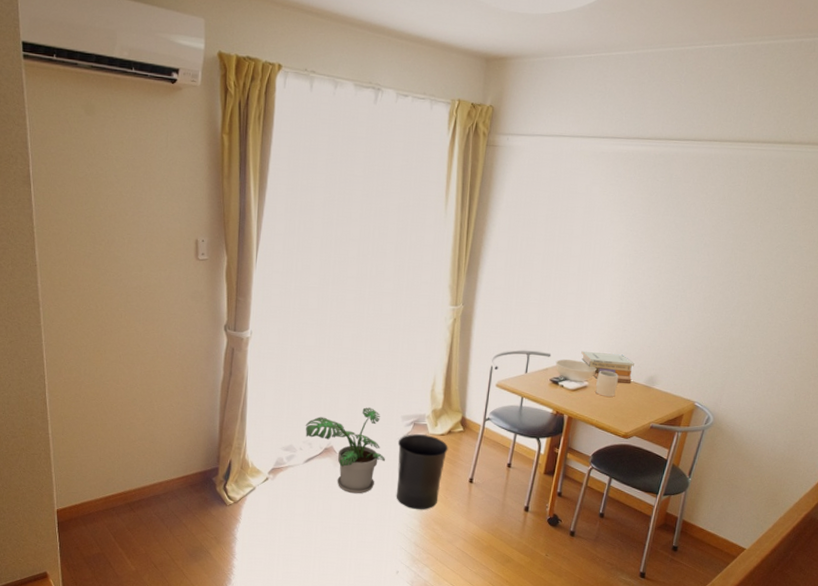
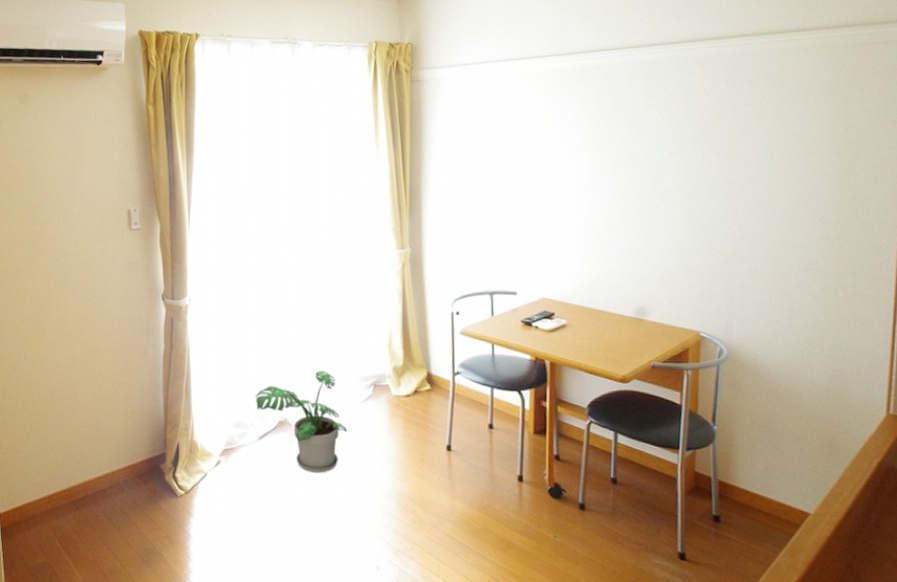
waste bin: present [396,434,448,509] -> none [358,397,417,487]
bowl: present [555,359,597,383] -> none [524,296,574,322]
books: present [581,350,634,384] -> none [551,284,617,319]
mug: present [595,370,619,398] -> none [575,304,602,336]

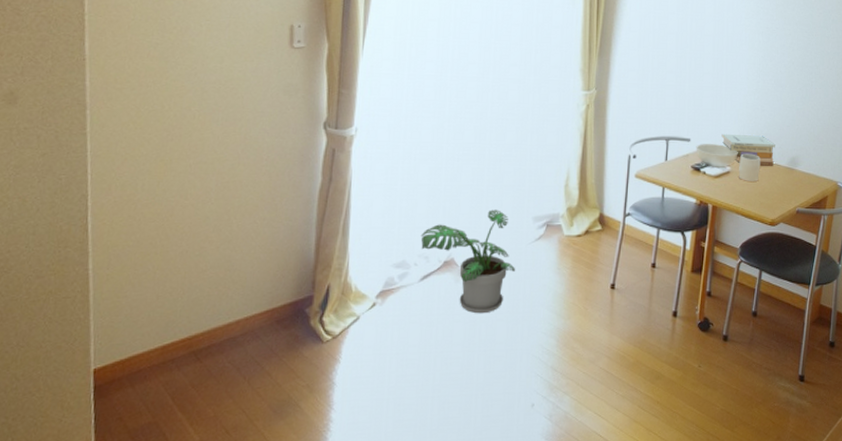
bowl: none [524,296,574,322] -> present [696,144,738,169]
books: none [551,284,617,319] -> present [721,133,775,167]
mug: none [575,304,602,336] -> present [739,153,761,183]

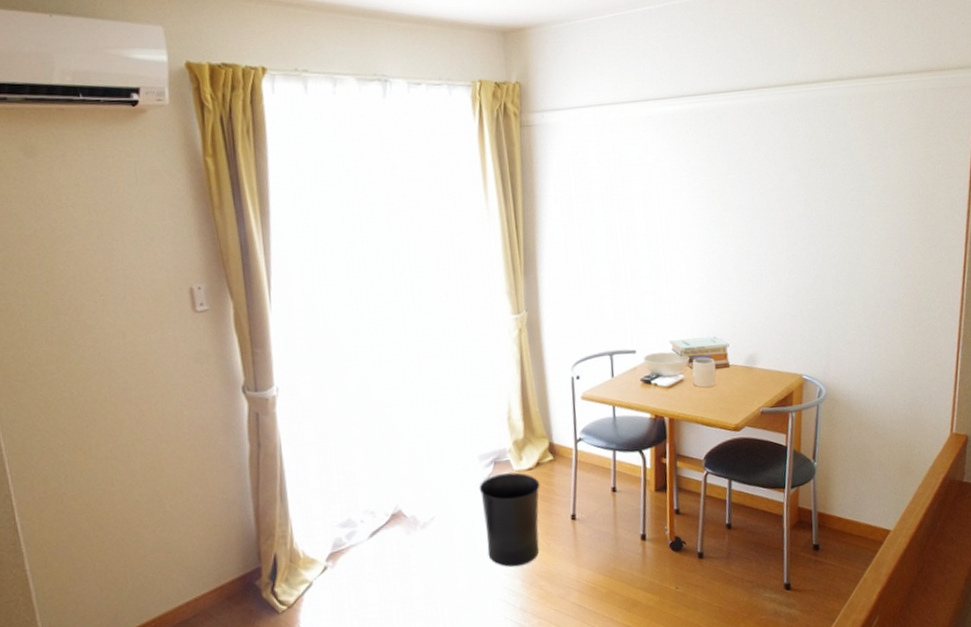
potted plant: present [421,210,515,314] -> none [362,453,467,564]
waste bin: none [528,237,586,325] -> present [479,472,540,566]

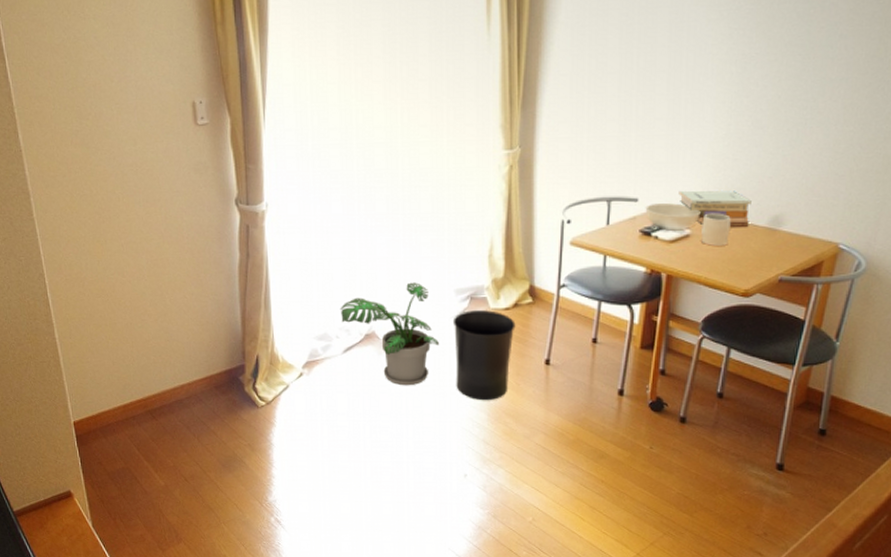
potted plant: none [362,453,467,564] -> present [340,282,439,386]

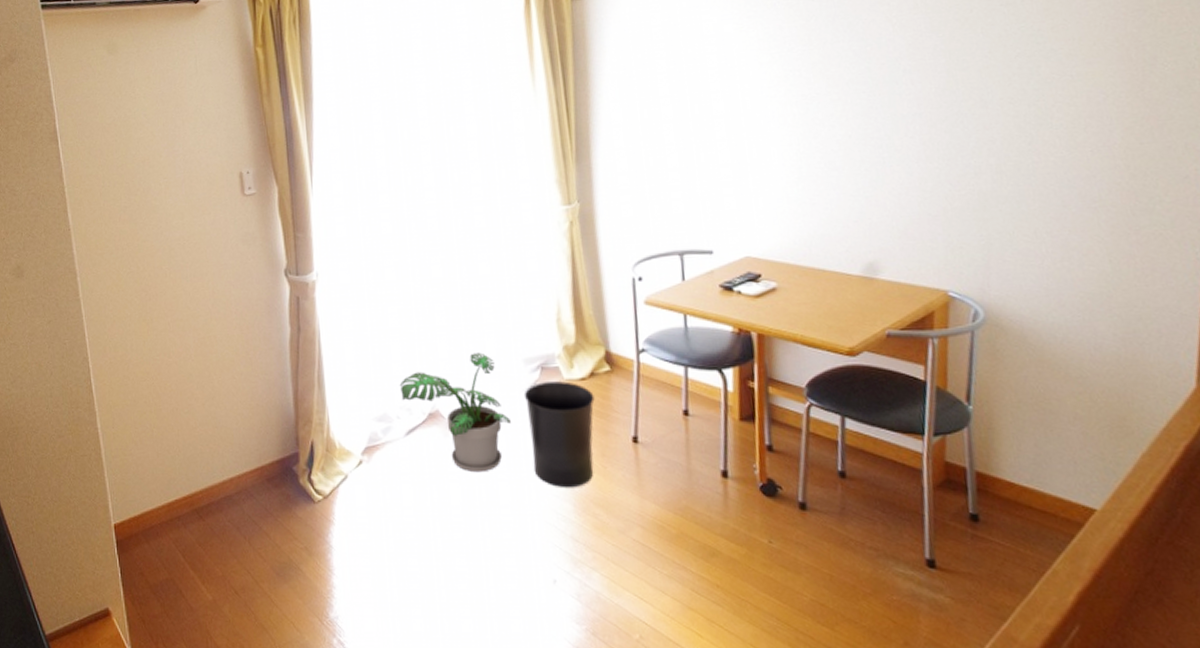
bowl: present [645,203,701,232] -> none [722,254,785,286]
books: present [679,190,751,228] -> none [756,237,841,279]
mug: present [701,213,731,247] -> none [787,262,822,300]

